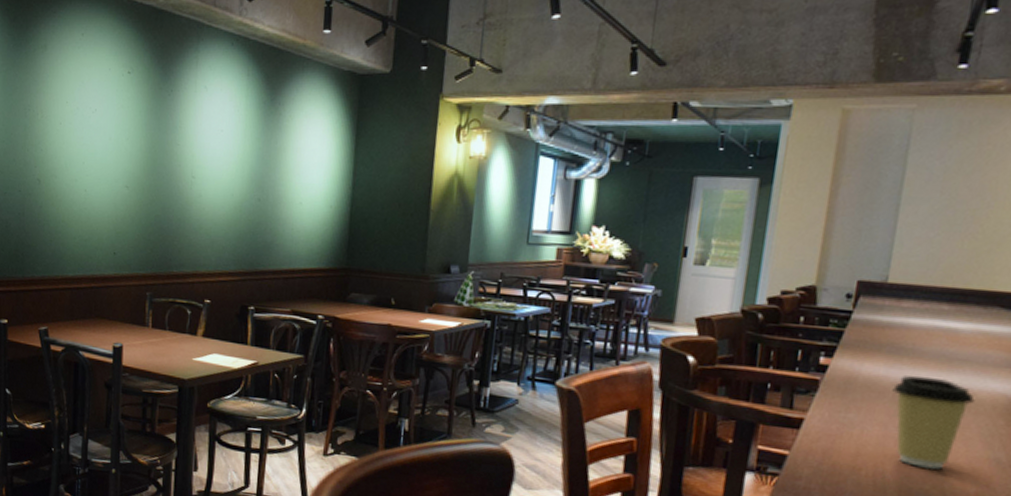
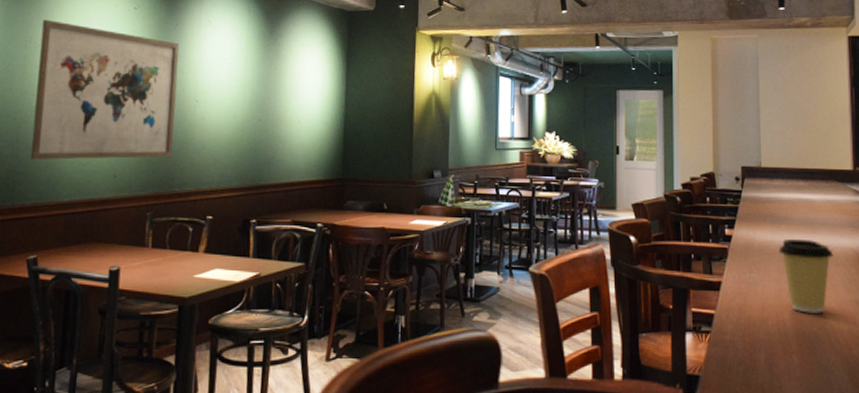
wall art: none [36,86,175,237] -> present [30,20,180,160]

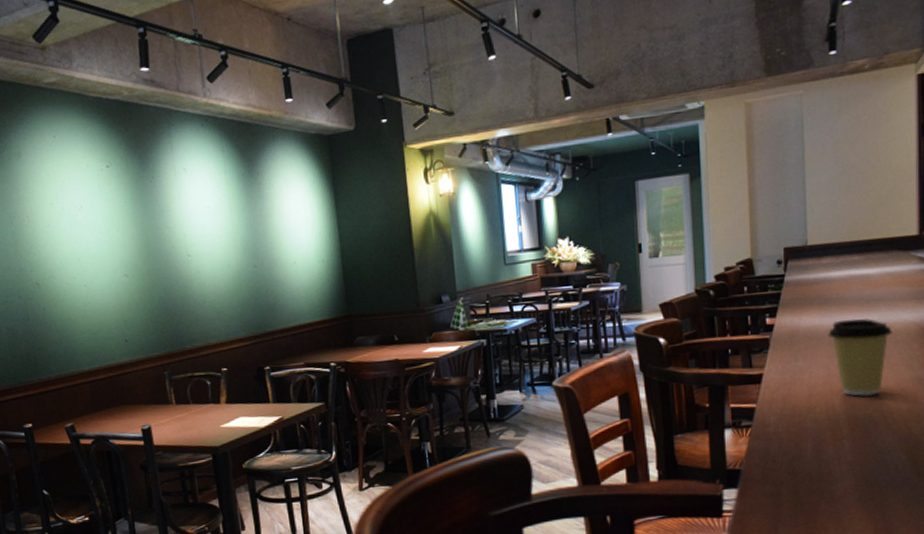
wall art: present [30,20,180,160] -> none [21,192,177,334]

